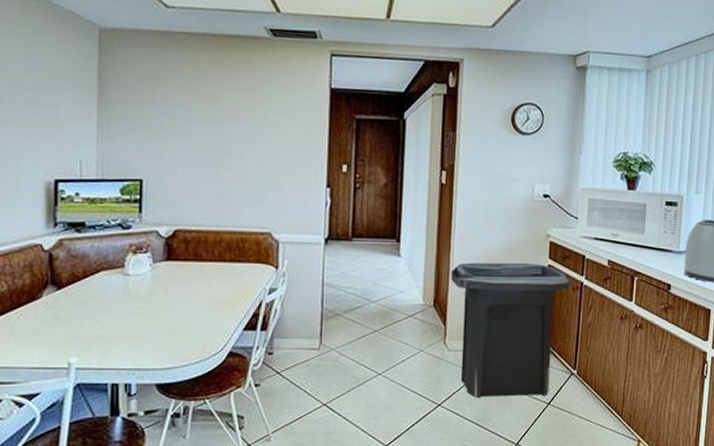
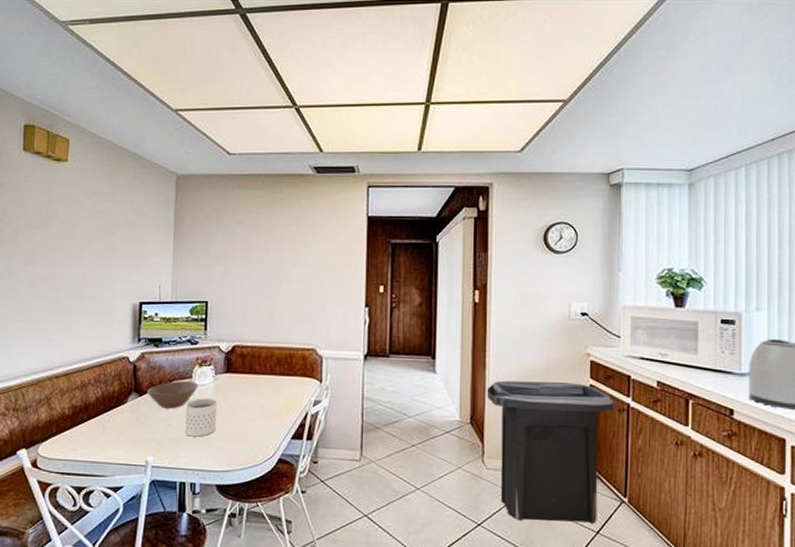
bowl: none [67,271,133,303] -> present [147,381,199,409]
mug: none [117,290,156,333] -> present [185,398,218,437]

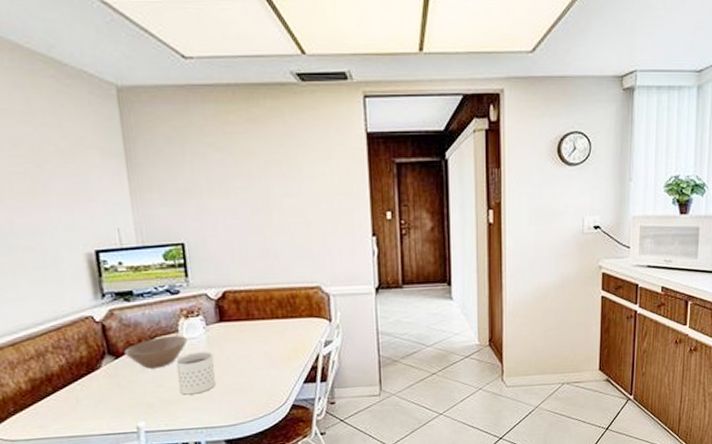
trash can: present [487,380,615,524] -> none [505,296,624,430]

